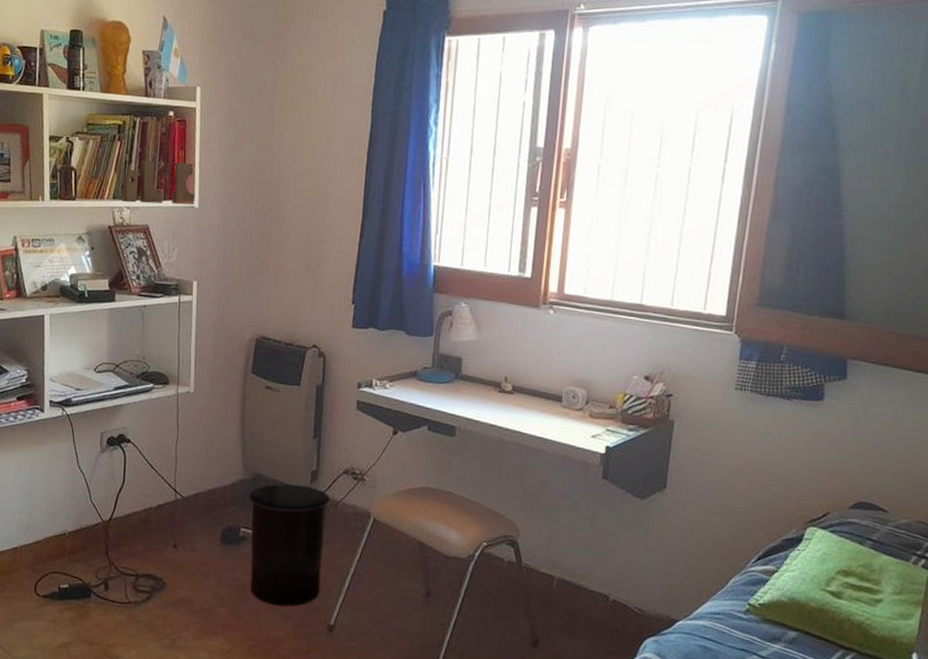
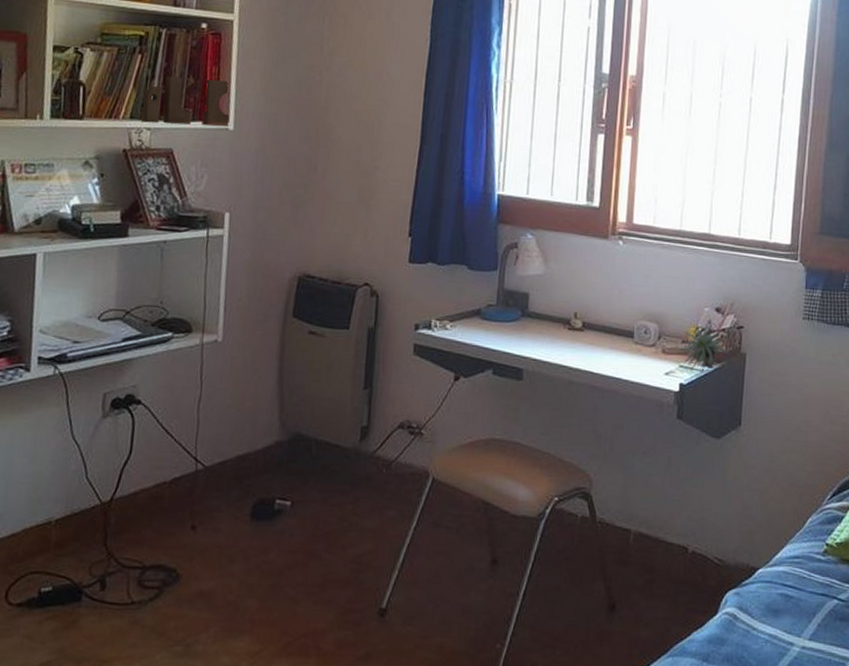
waste bin: present [249,484,331,606] -> none [286,443,384,590]
succulent plant: none [610,386,657,435] -> present [683,319,730,371]

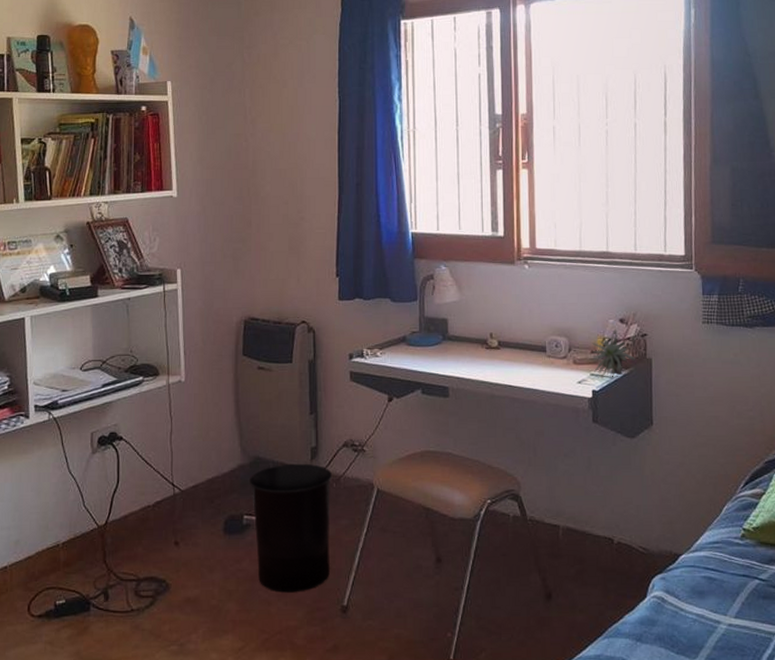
bookend: present [140,76,231,128] -> none [98,154,173,197]
waste bin: none [286,443,384,590] -> present [250,463,333,591]

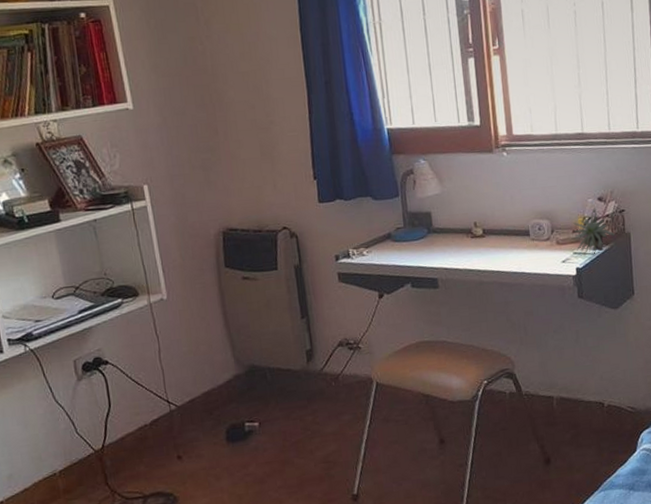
waste bin: present [250,463,333,591] -> none [247,366,338,490]

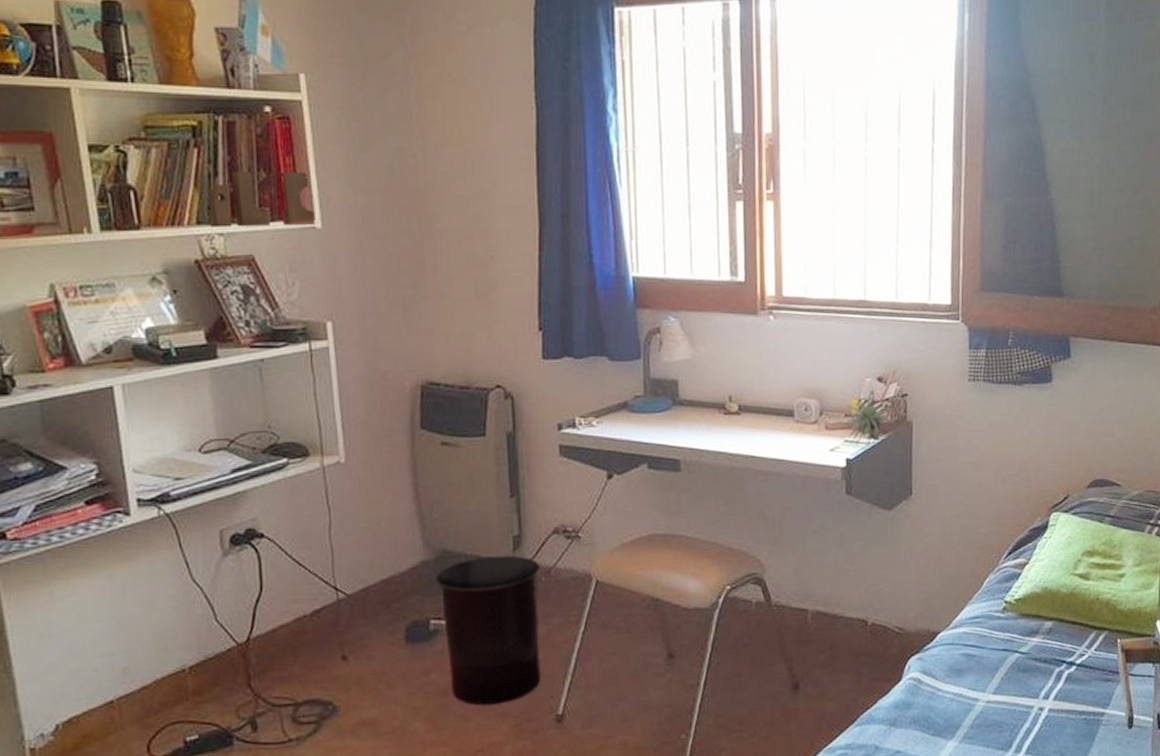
bookend: none [41,64,128,116] -> present [206,171,315,227]
waste bin: none [247,366,338,490] -> present [436,555,542,705]

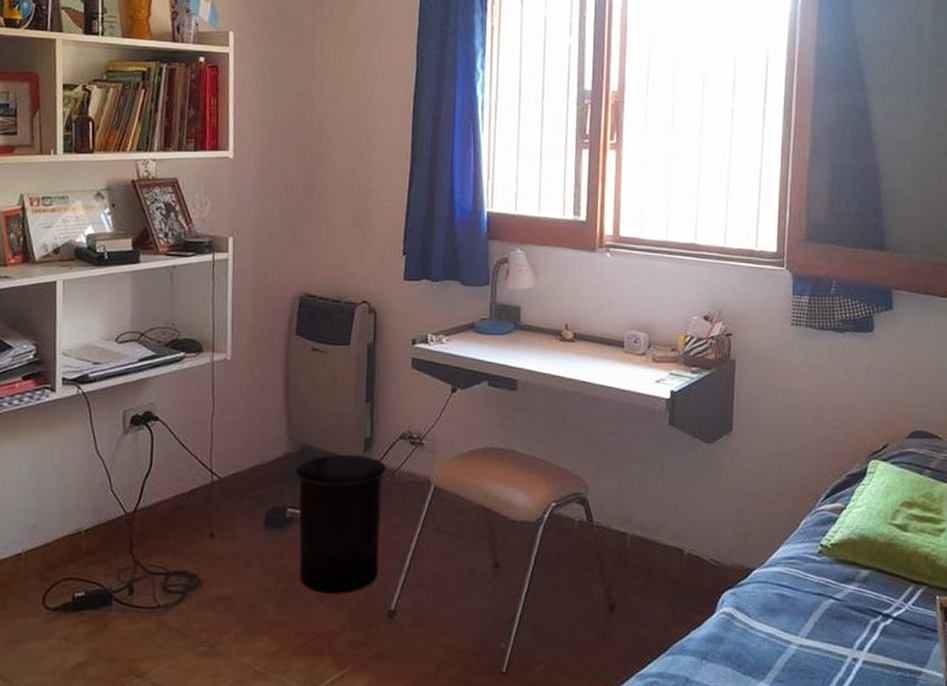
bookend: present [206,171,315,227] -> none [146,109,229,156]
succulent plant: present [846,389,895,444] -> none [673,327,719,378]

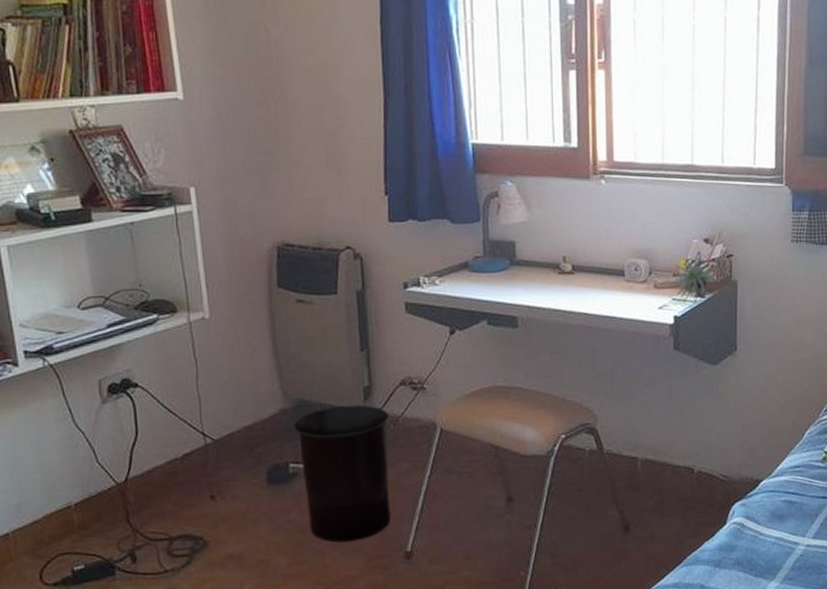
succulent plant: none [673,327,719,378] -> present [674,250,721,302]

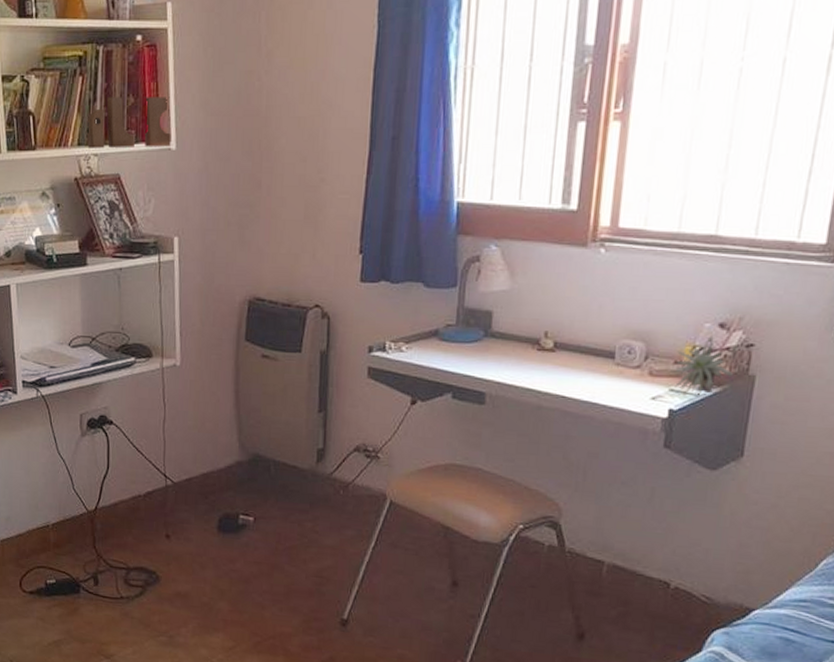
bookend: none [78,47,178,99] -> present [86,97,171,149]
waste bin: present [294,404,392,542] -> none [247,464,341,599]

